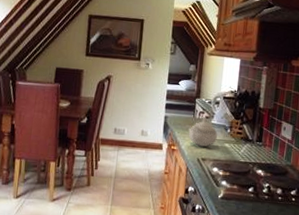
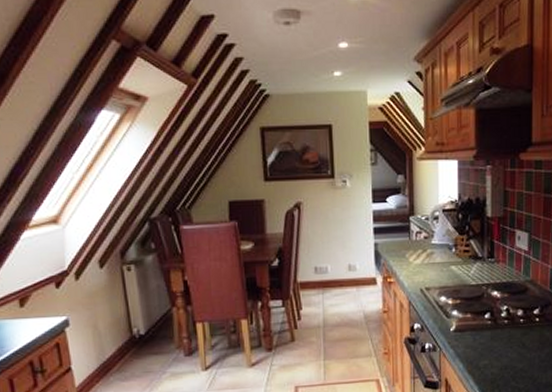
teapot: present [188,118,218,147] -> none [405,239,441,274]

